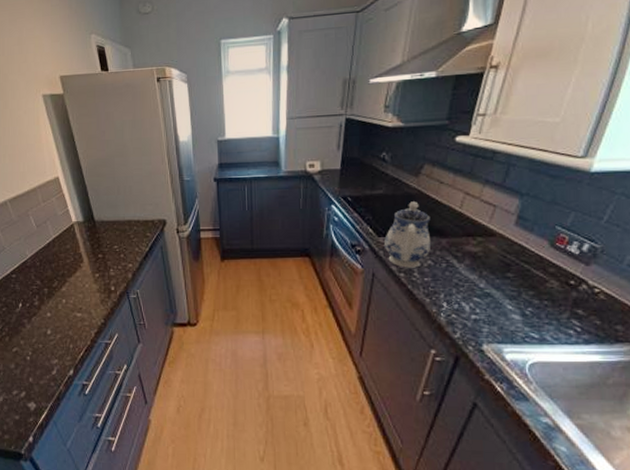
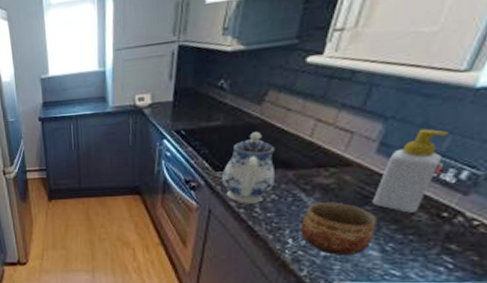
bowl: none [453,269,518,320] -> present [300,202,378,256]
soap bottle: none [513,205,571,280] -> present [372,128,448,213]

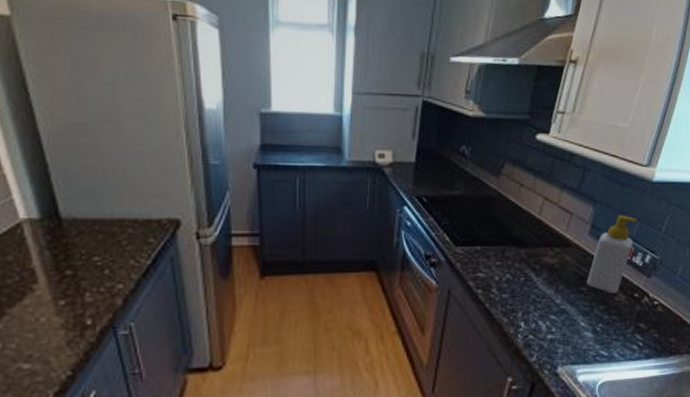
teapot: present [222,132,275,203] -> none [462,205,510,283]
bowl: present [300,202,378,256] -> none [531,282,591,339]

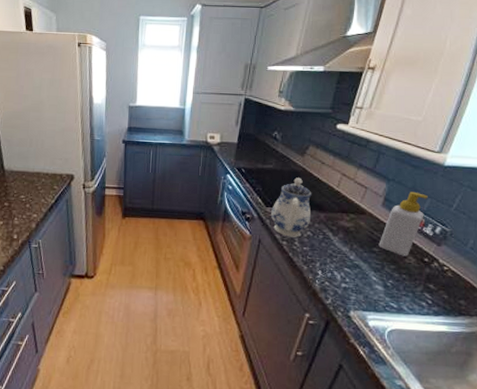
teapot: none [462,205,510,283] -> present [271,177,312,237]

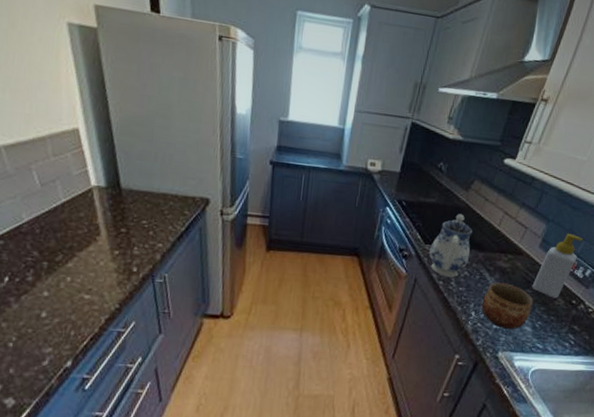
bowl: none [327,241,382,289] -> present [481,282,534,330]

